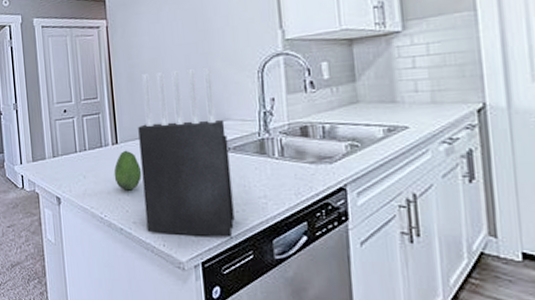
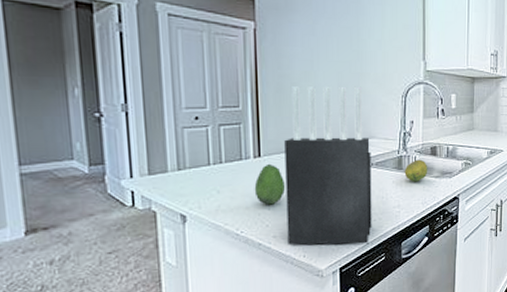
fruit: none [268,141,299,169] -> present [404,159,428,182]

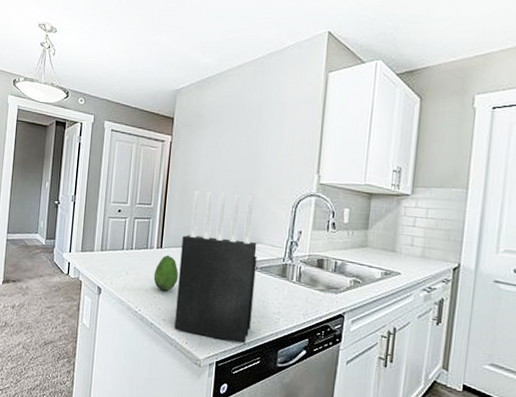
fruit: present [404,159,428,182] -> none [287,269,313,292]

